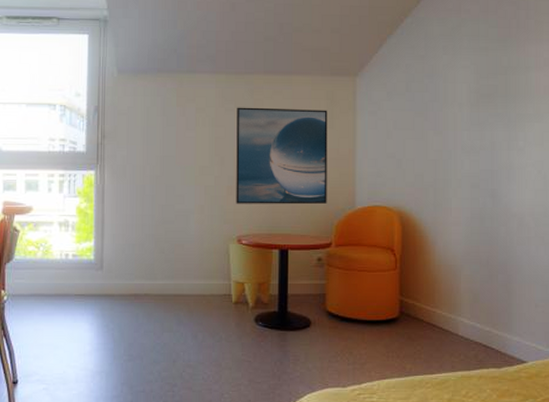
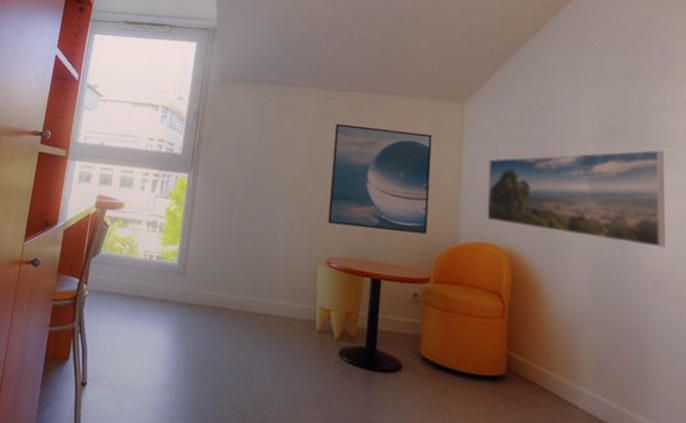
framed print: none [379,106,528,192] -> present [487,150,665,248]

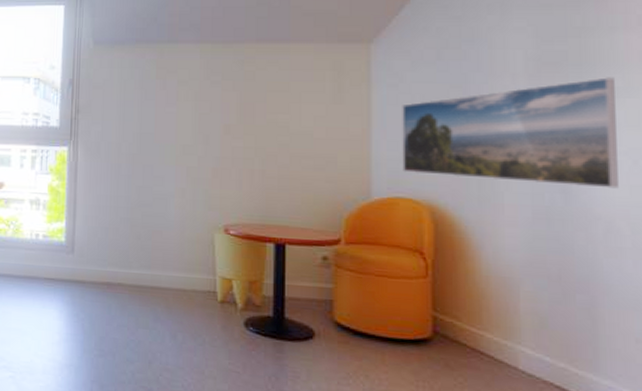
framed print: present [328,123,432,234] -> none [222,79,334,193]

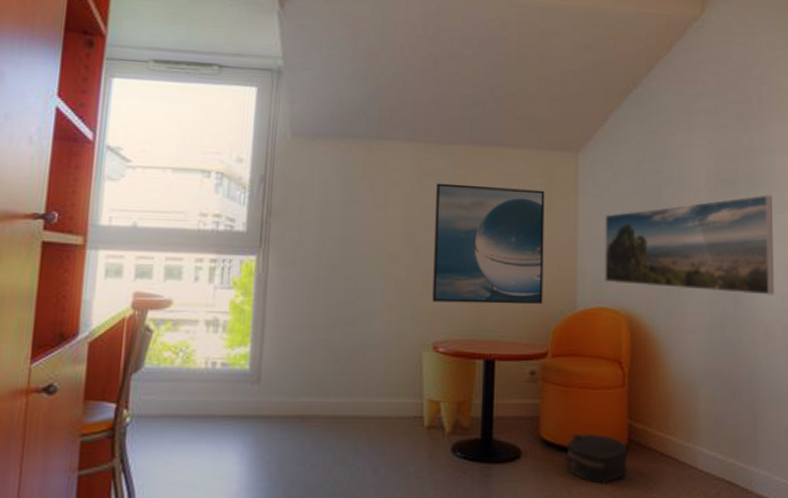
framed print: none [222,79,334,193] -> present [432,183,545,305]
hat box: none [361,319,432,373] -> present [564,433,627,484]

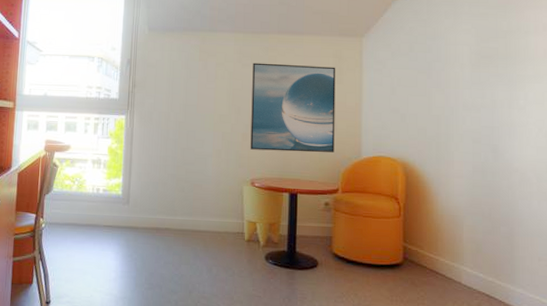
hat box: present [564,433,627,484] -> none [352,250,403,290]
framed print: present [605,195,774,296] -> none [384,68,529,149]

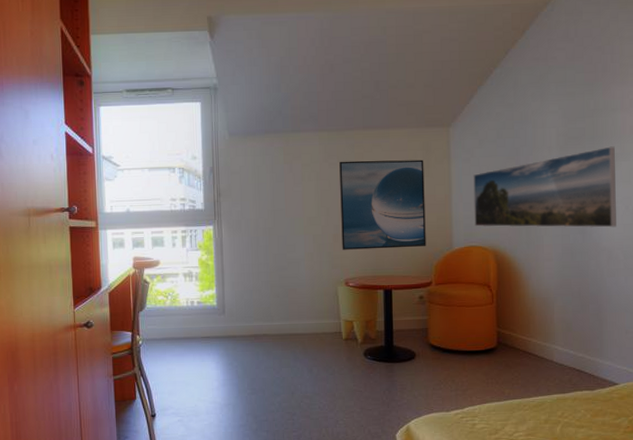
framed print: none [384,68,529,149] -> present [473,146,616,228]

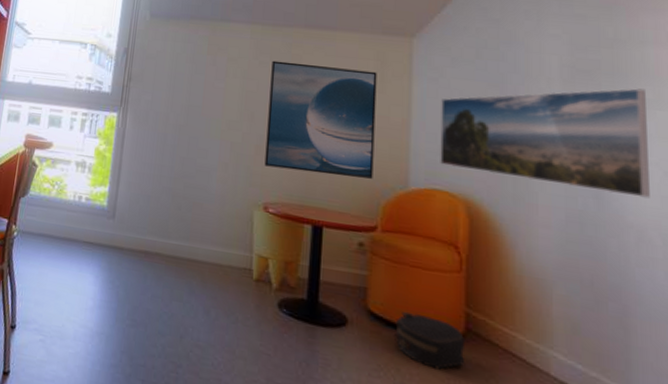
hat box: none [448,339,497,375] -> present [393,311,464,370]

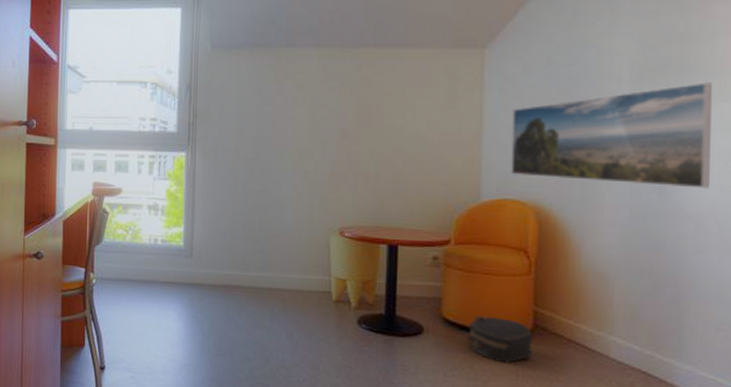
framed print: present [264,60,377,179] -> none [338,84,449,195]

